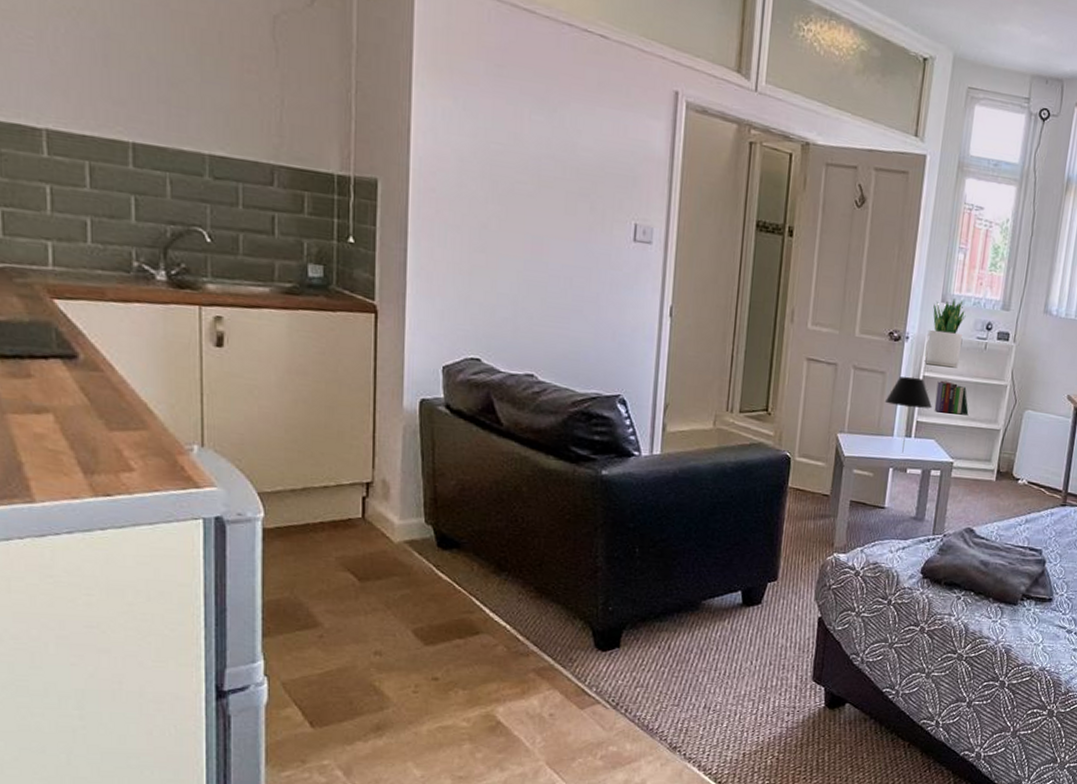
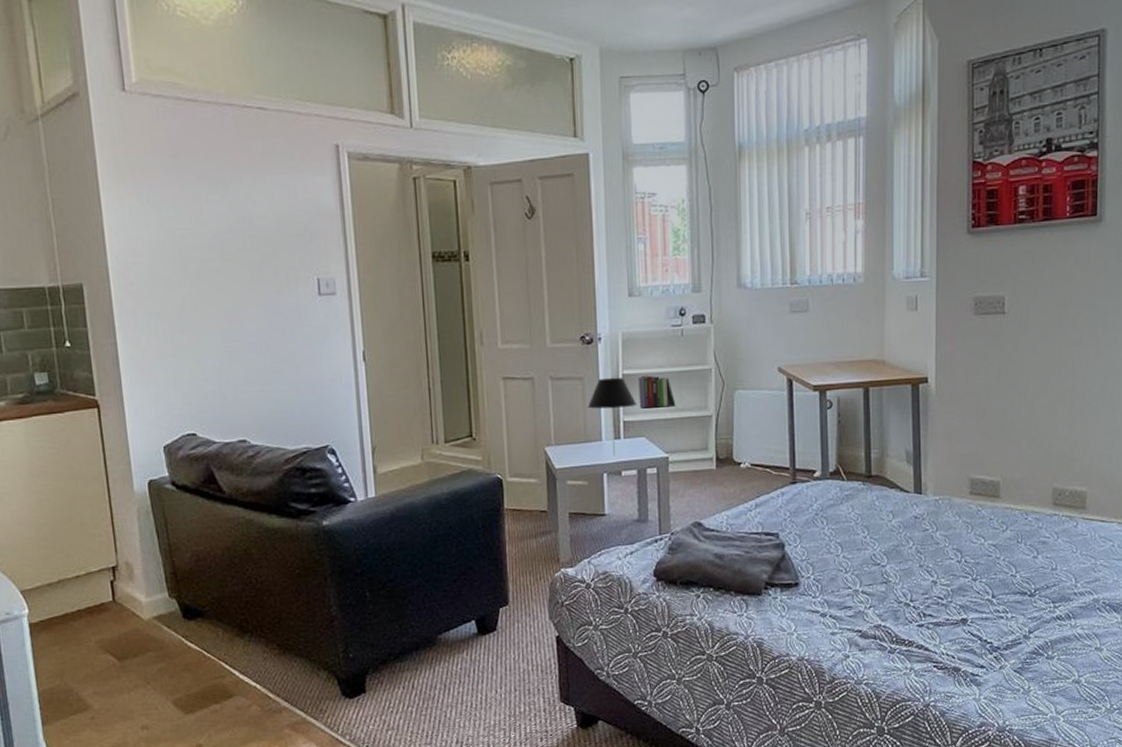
planter: present [925,299,966,368] -> none [620,290,658,362]

